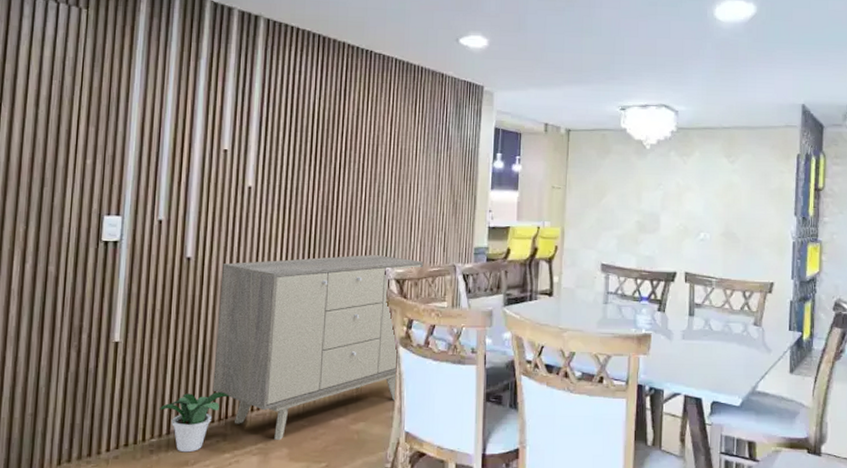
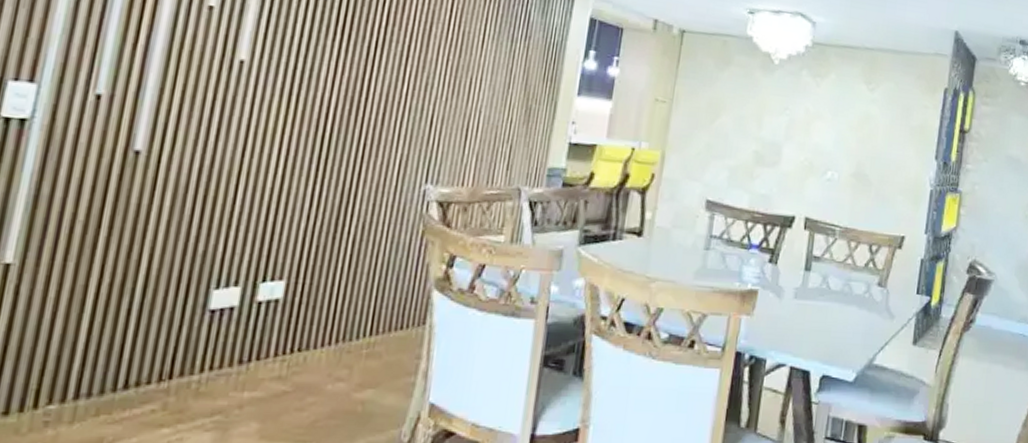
potted plant: present [158,391,230,453] -> none [64,340,179,426]
sideboard: present [213,254,424,441] -> none [153,162,479,412]

